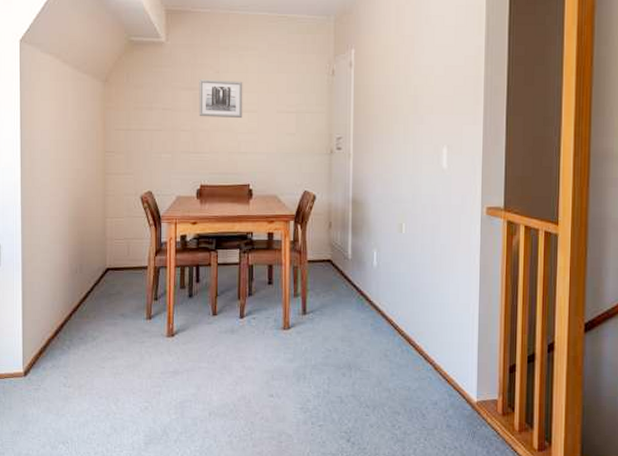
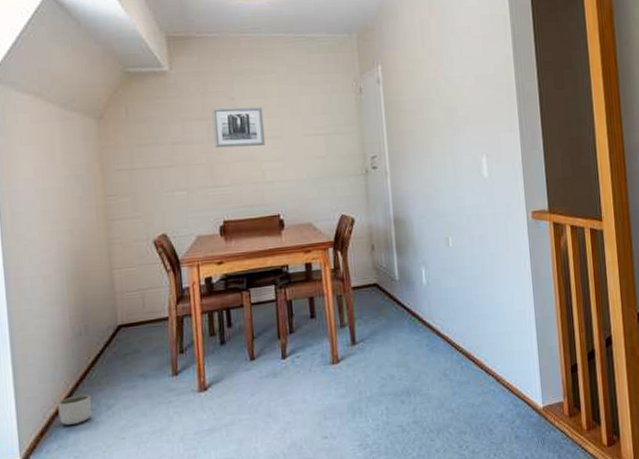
planter: none [54,324,81,349] -> present [58,394,92,425]

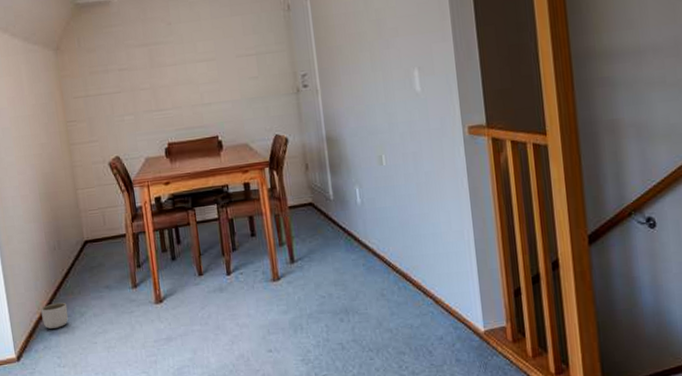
wall art: present [212,106,266,148] -> none [151,29,202,73]

